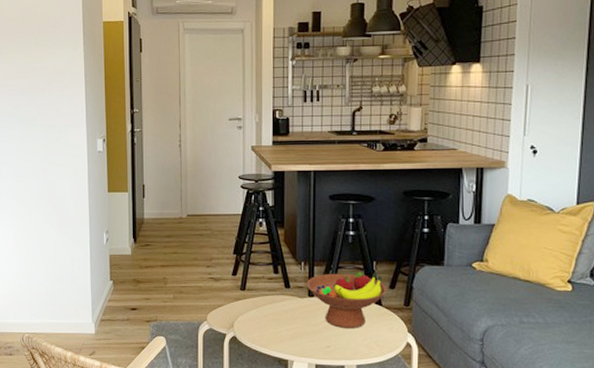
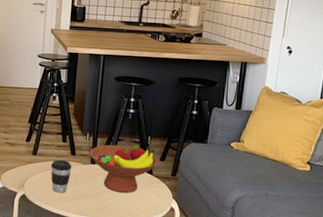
coffee cup: none [262,293,287,333] -> present [50,159,72,193]

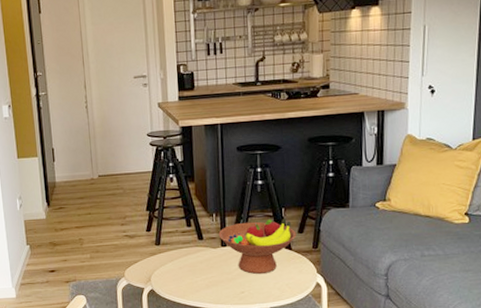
coffee cup: present [50,159,72,193] -> none [177,246,201,283]

